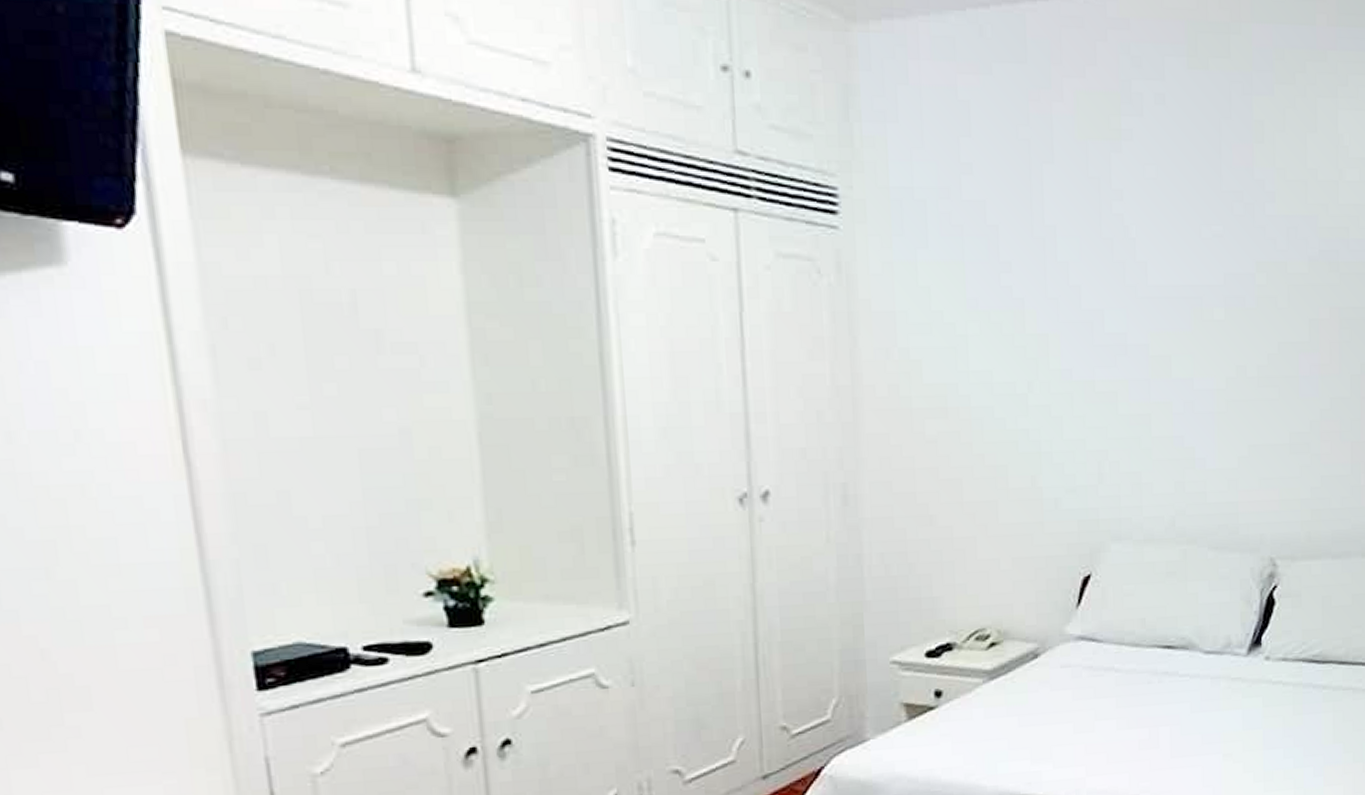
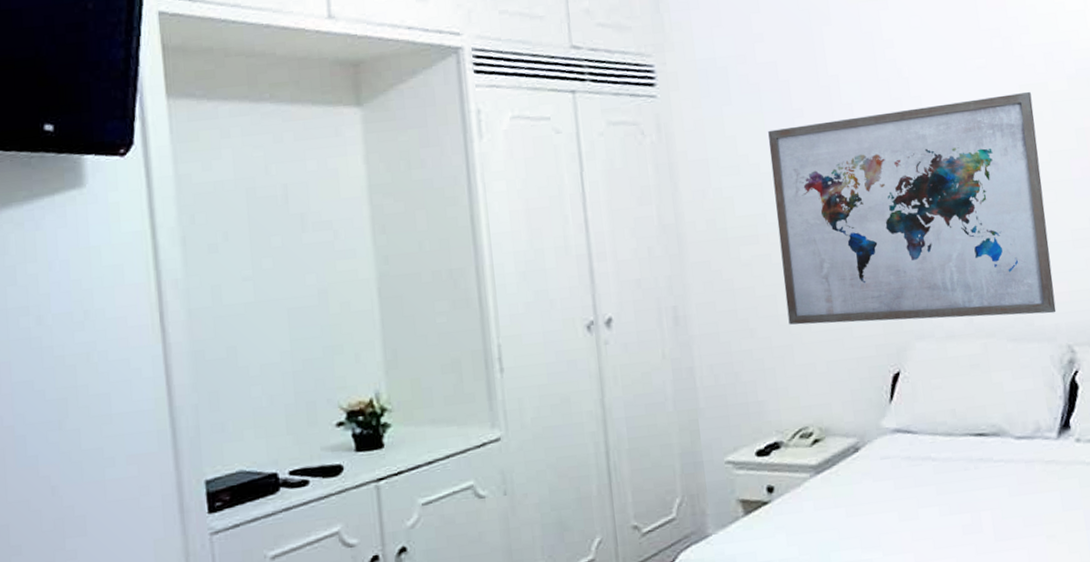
wall art: none [968,271,1268,523] -> present [768,92,1057,325]

